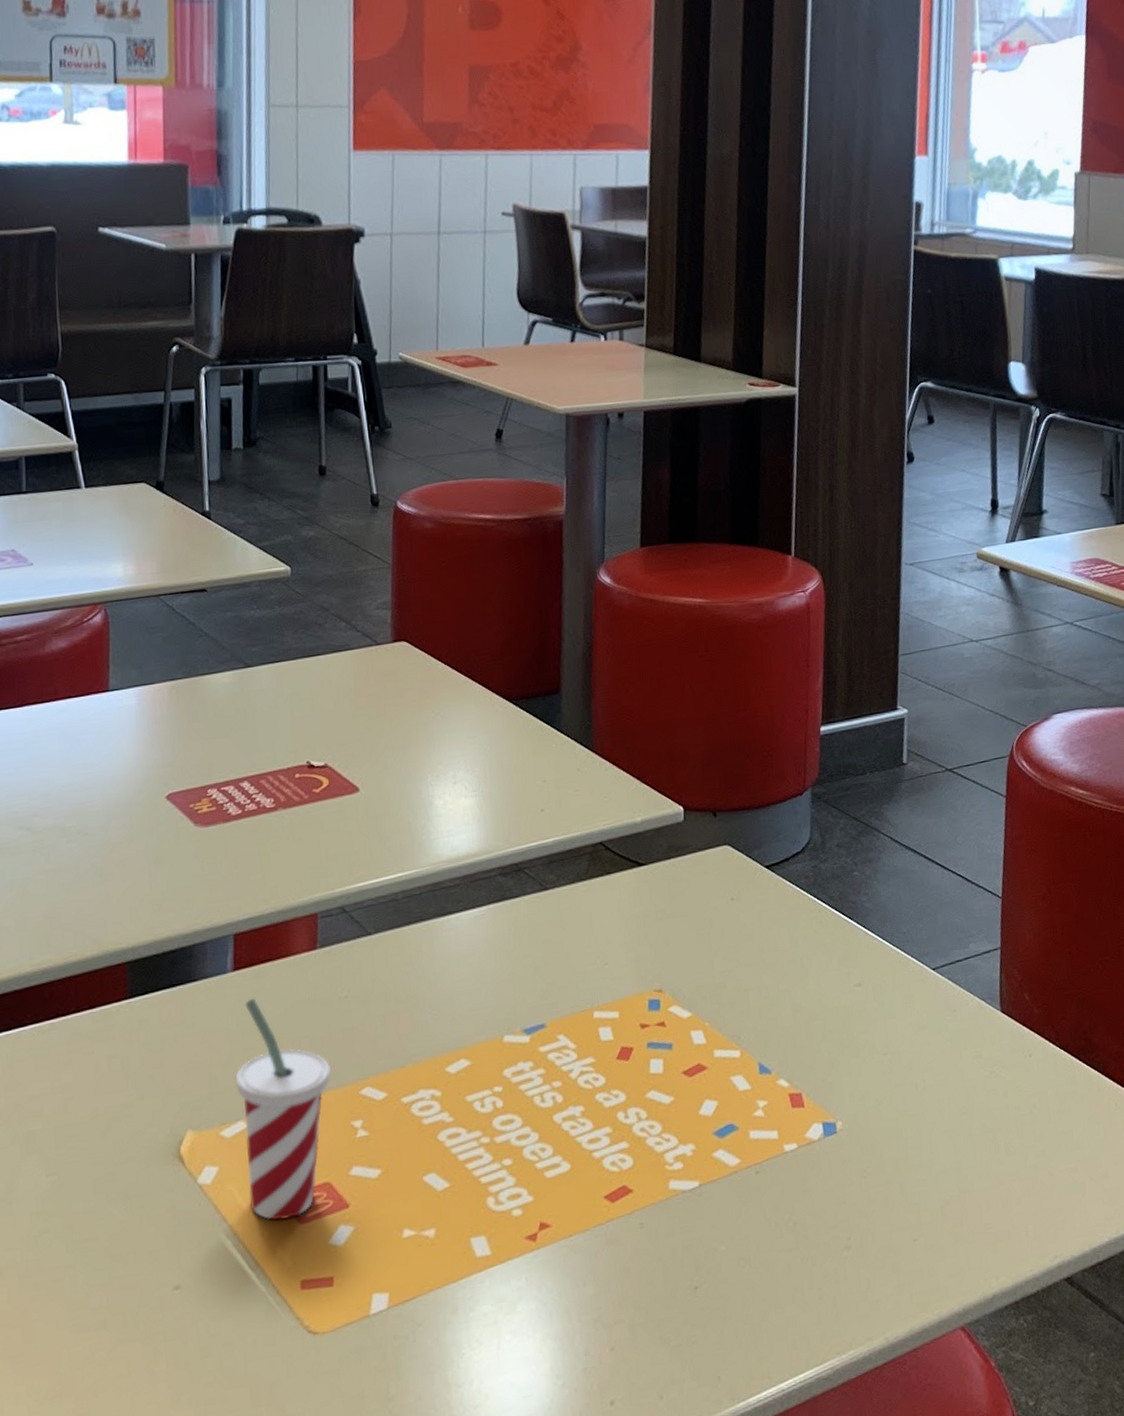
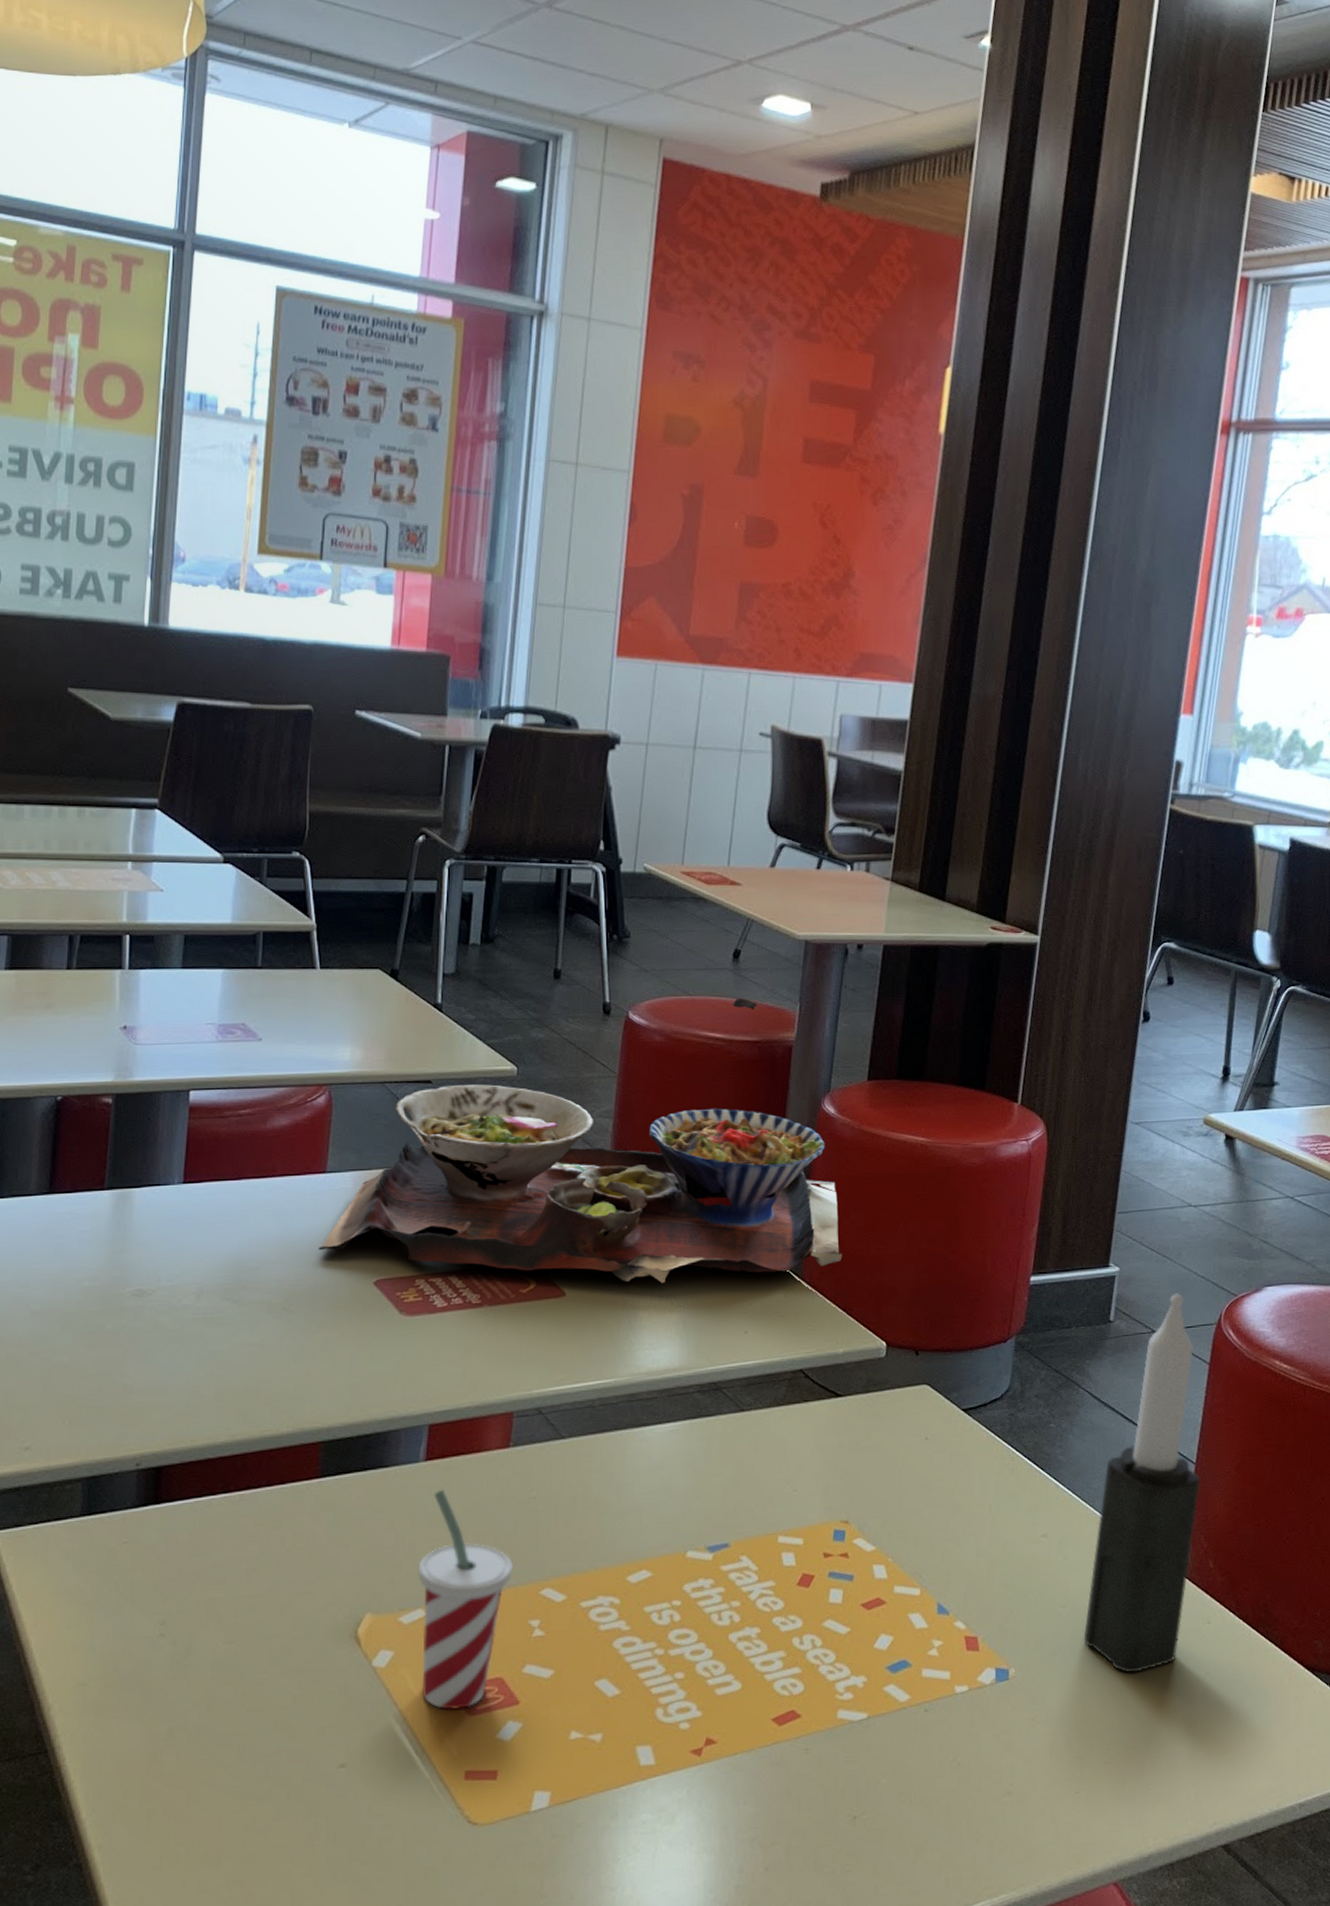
food tray: none [107,477,632,772] -> present [318,998,843,1284]
candle: none [907,729,1009,1115] -> present [1083,1293,1200,1674]

